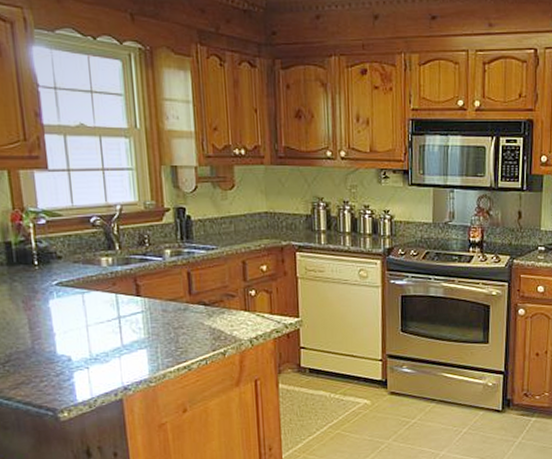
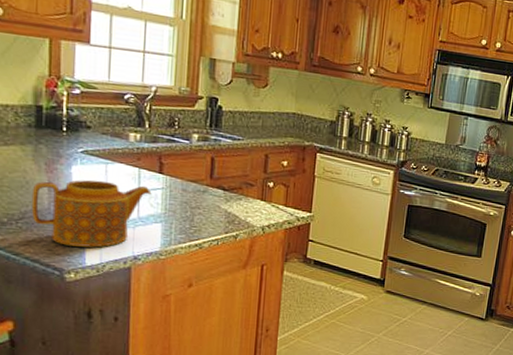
teapot: none [13,311,132,384] -> present [31,179,152,248]

